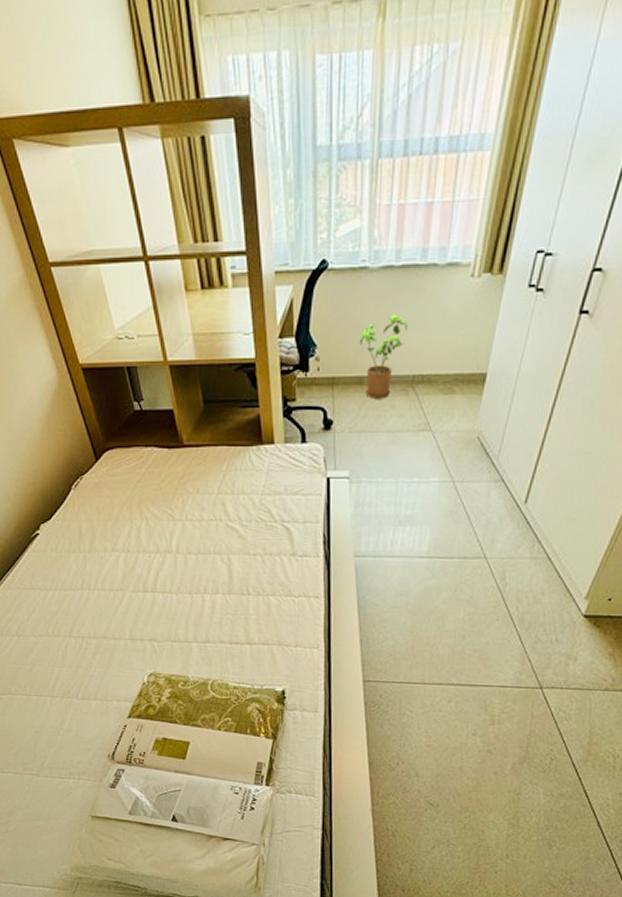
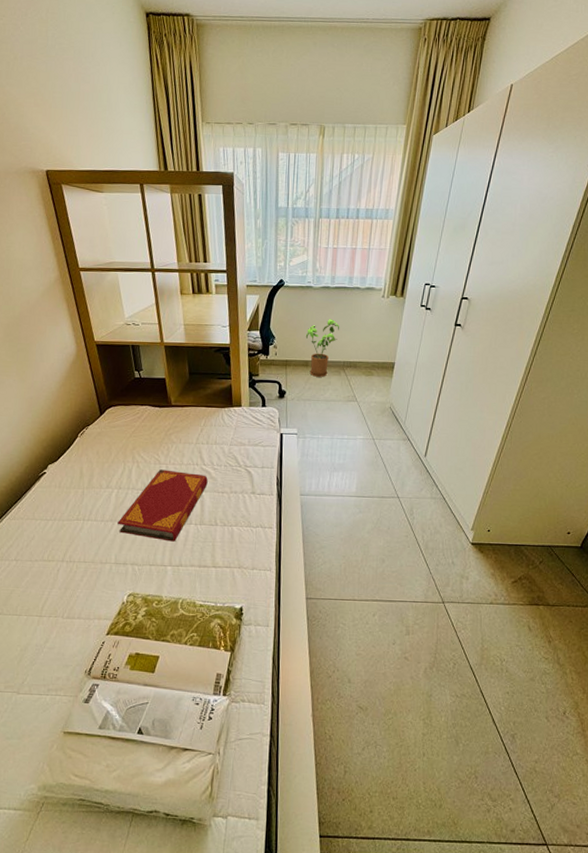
hardback book: none [129,527,235,614] -> present [118,469,208,542]

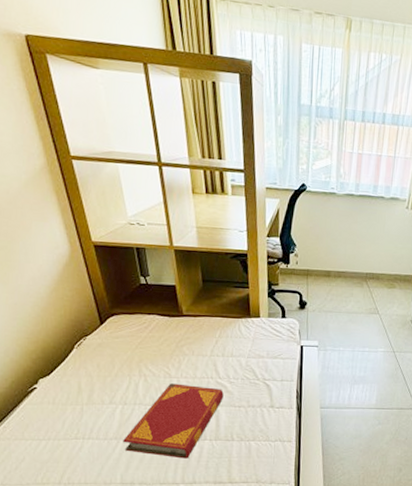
house plant: present [305,319,340,377] -> none [328,228,364,289]

